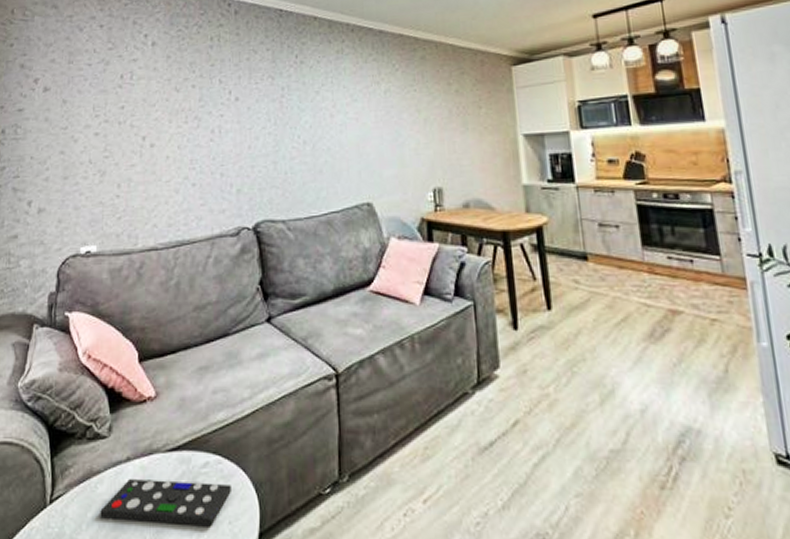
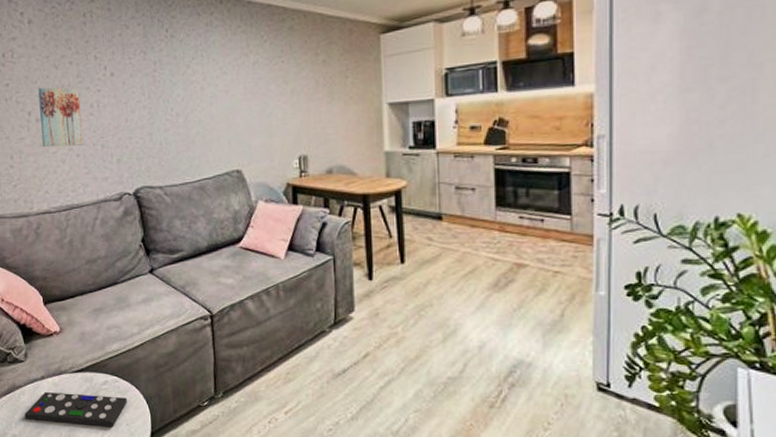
wall art: none [154,110,201,176] -> present [38,87,83,148]

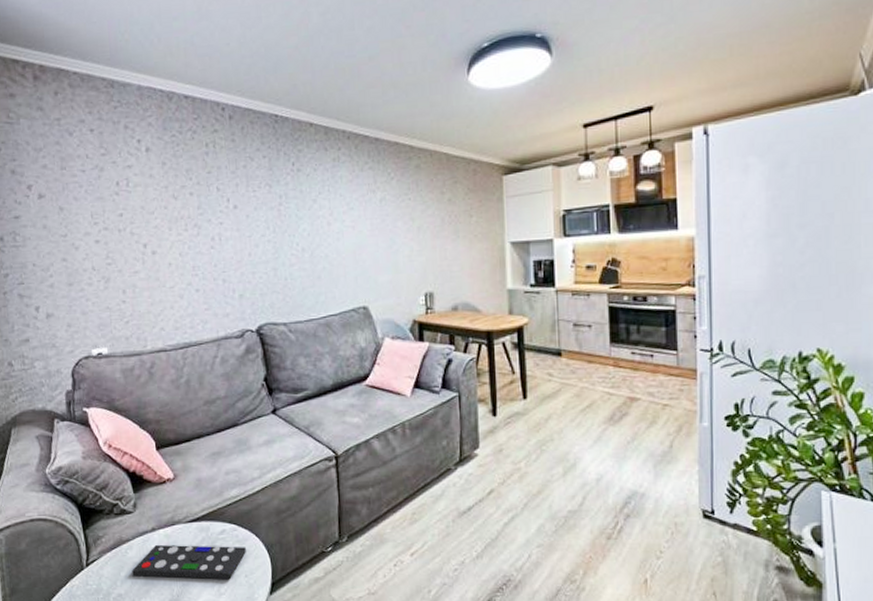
wall art: present [38,87,83,148] -> none [155,218,203,282]

